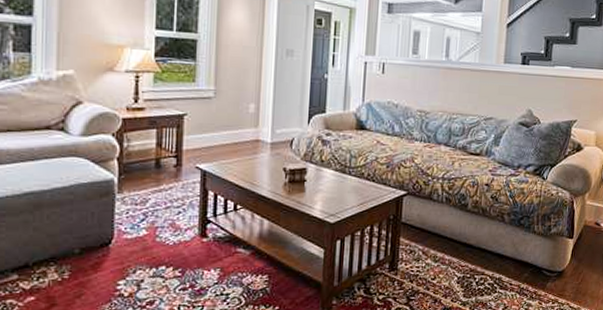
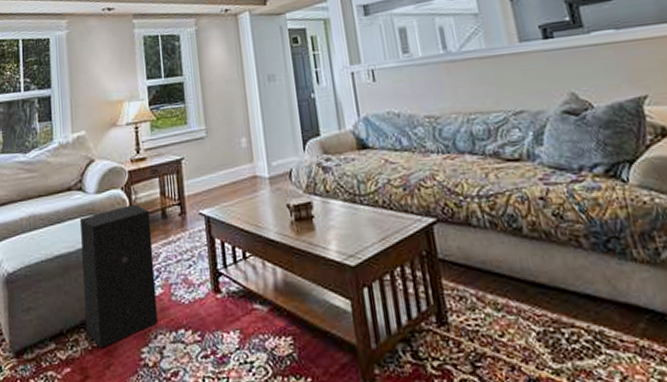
speaker: none [57,151,142,281] -> present [80,205,158,349]

